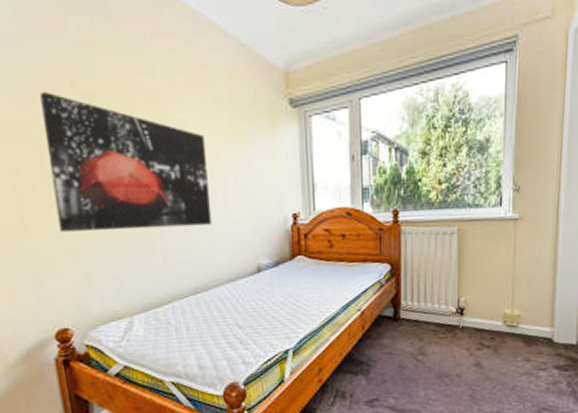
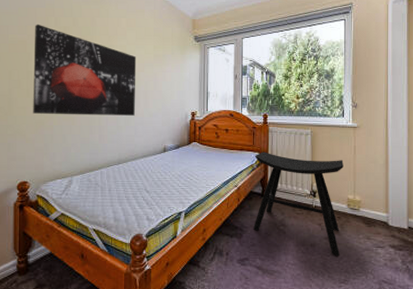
stool: none [383,261,500,385] -> present [253,152,343,256]

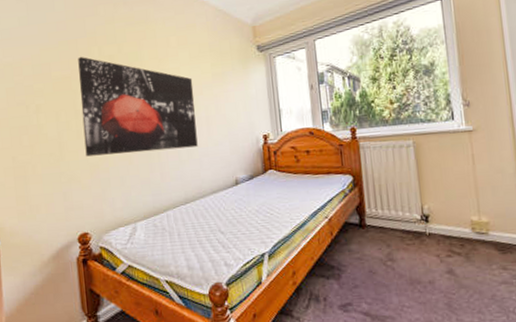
stool: present [253,152,343,256] -> none [346,172,468,293]

